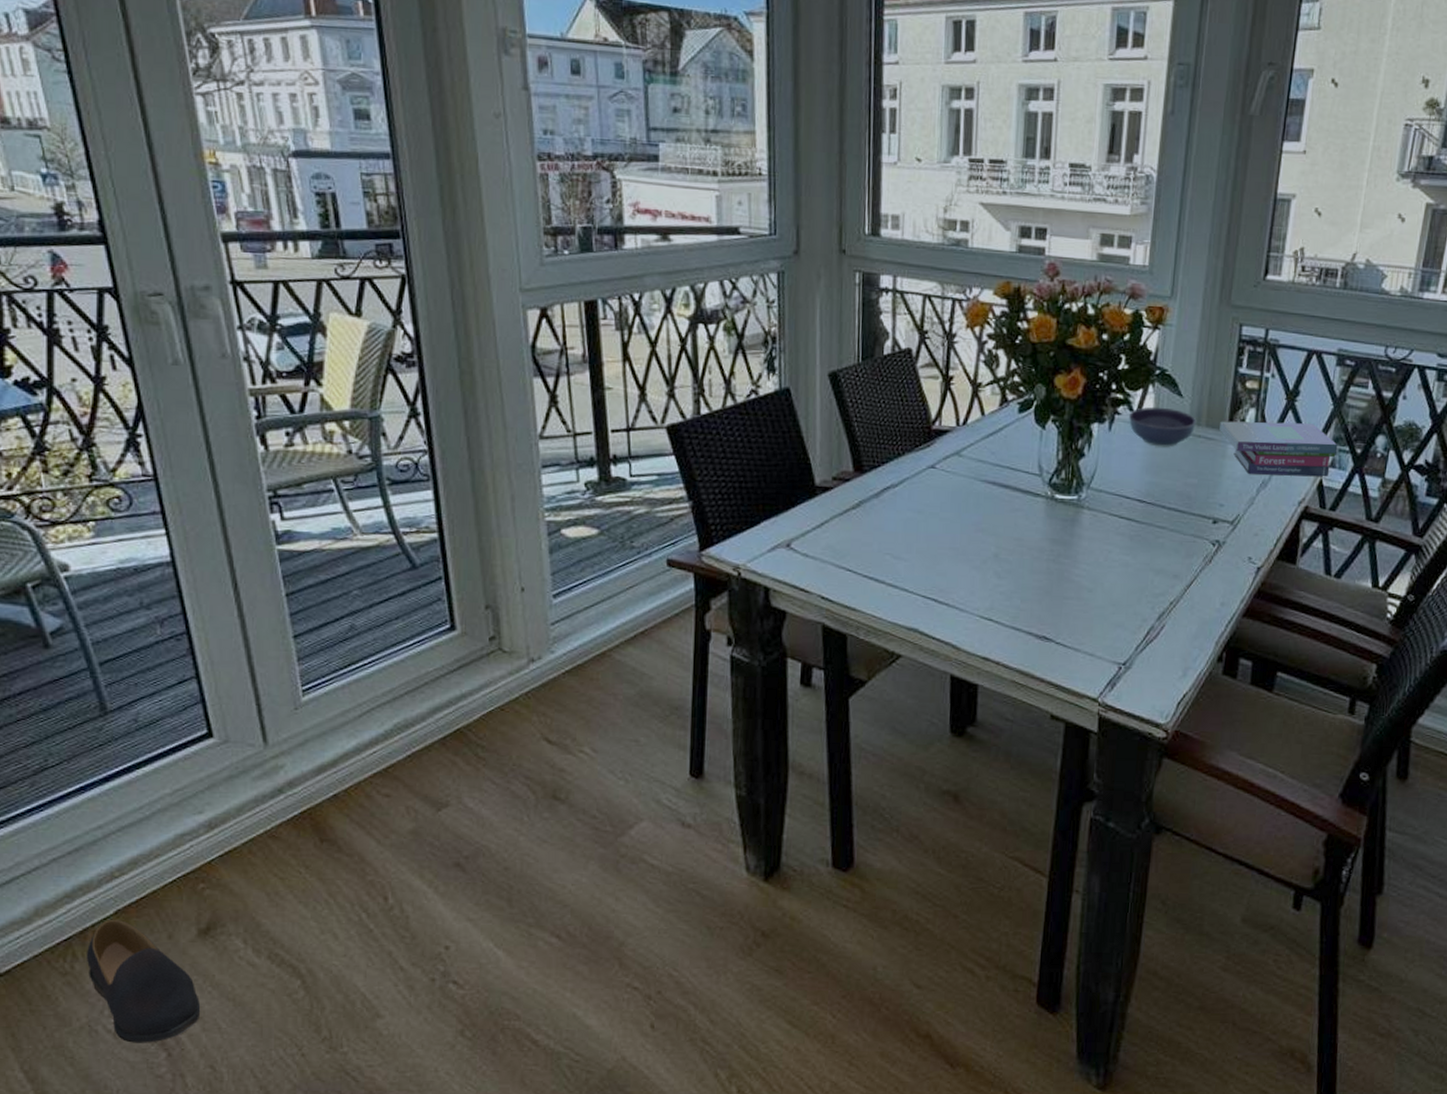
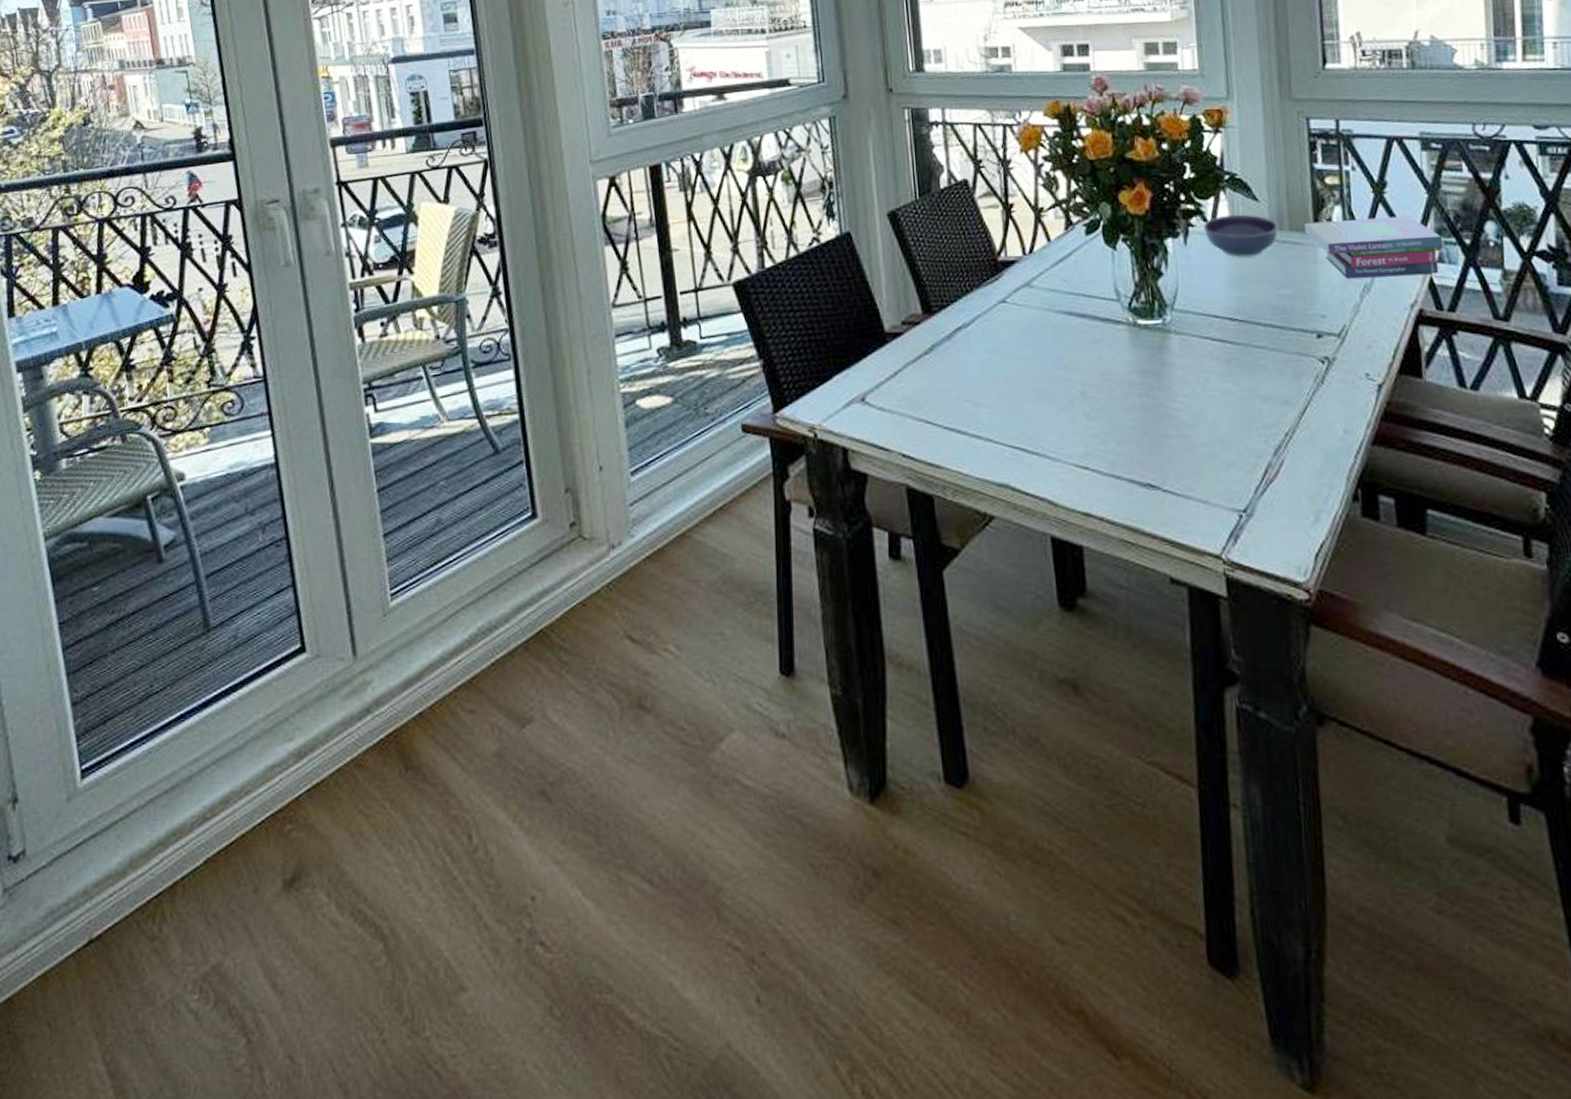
shoe: present [86,919,201,1043] -> none [174,869,282,1026]

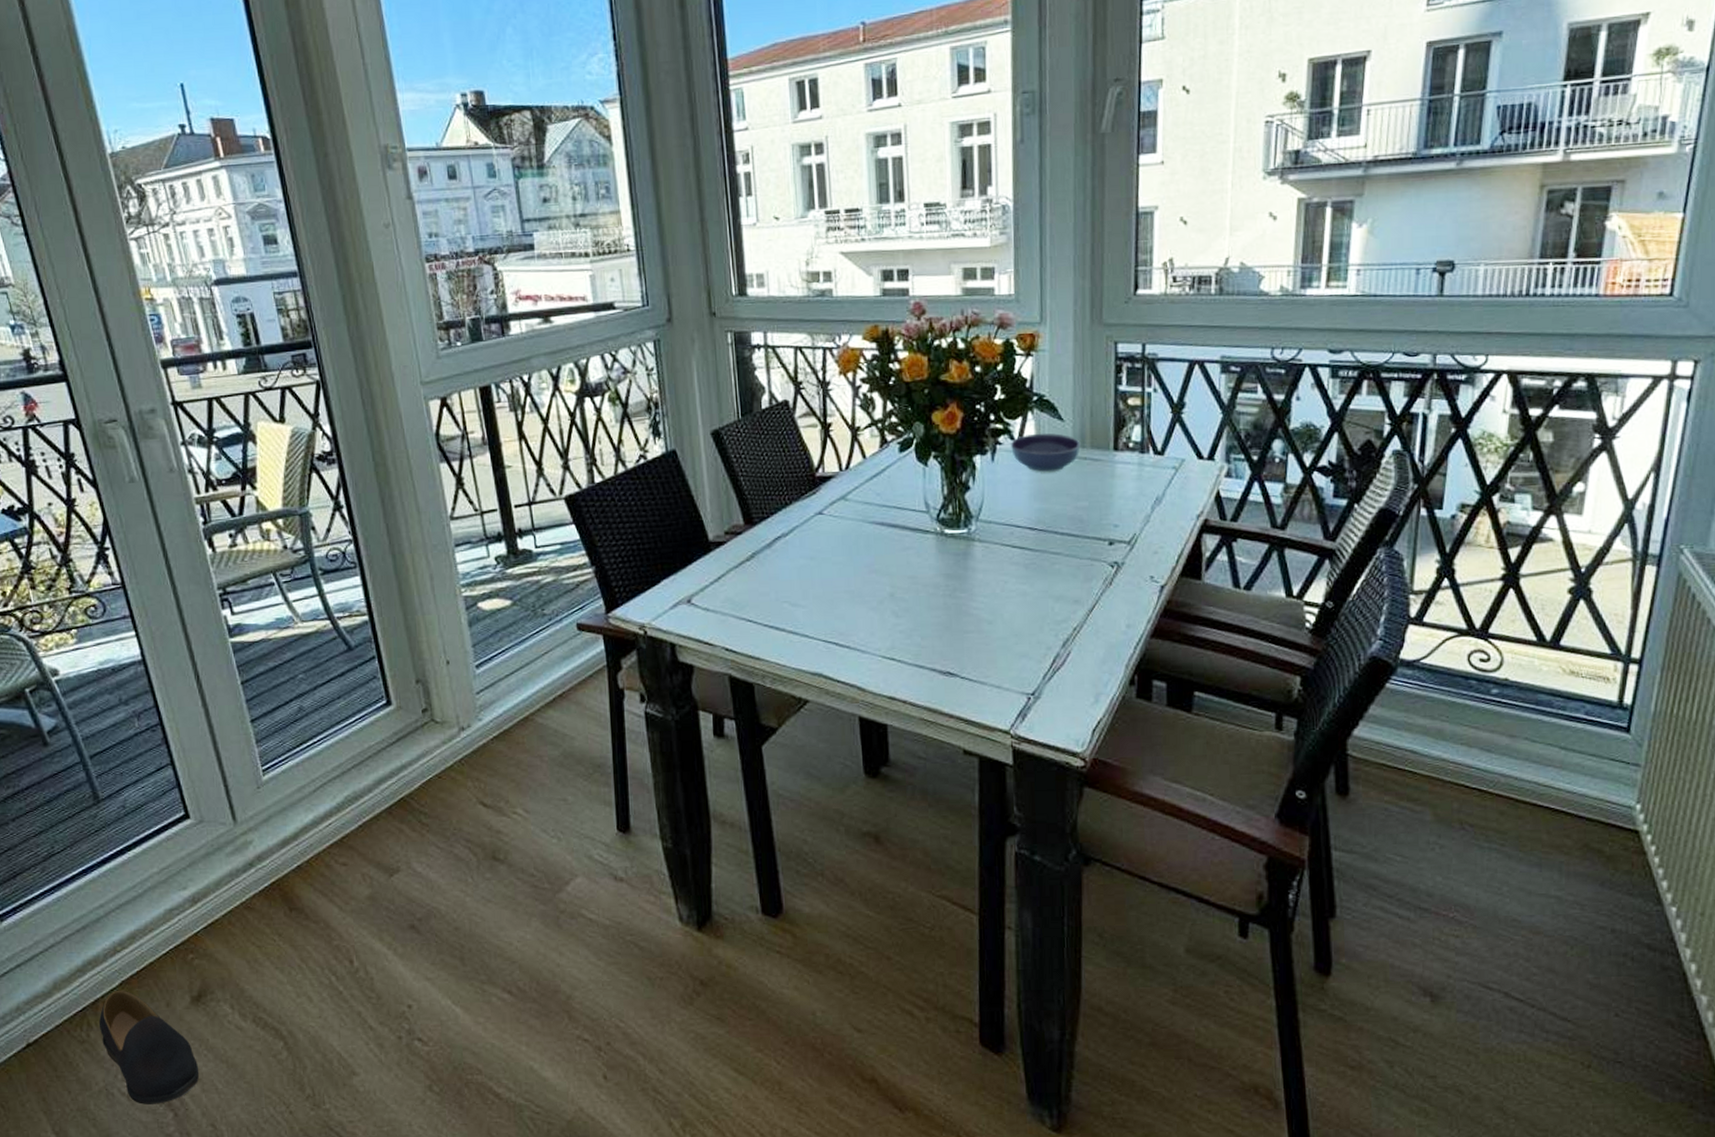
shoe: none [174,869,282,1026] -> present [99,990,200,1105]
books: present [1304,216,1443,278] -> none [1105,435,1231,492]

